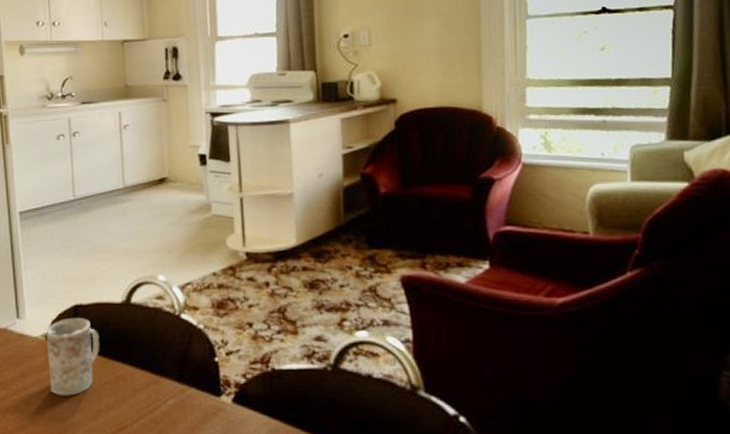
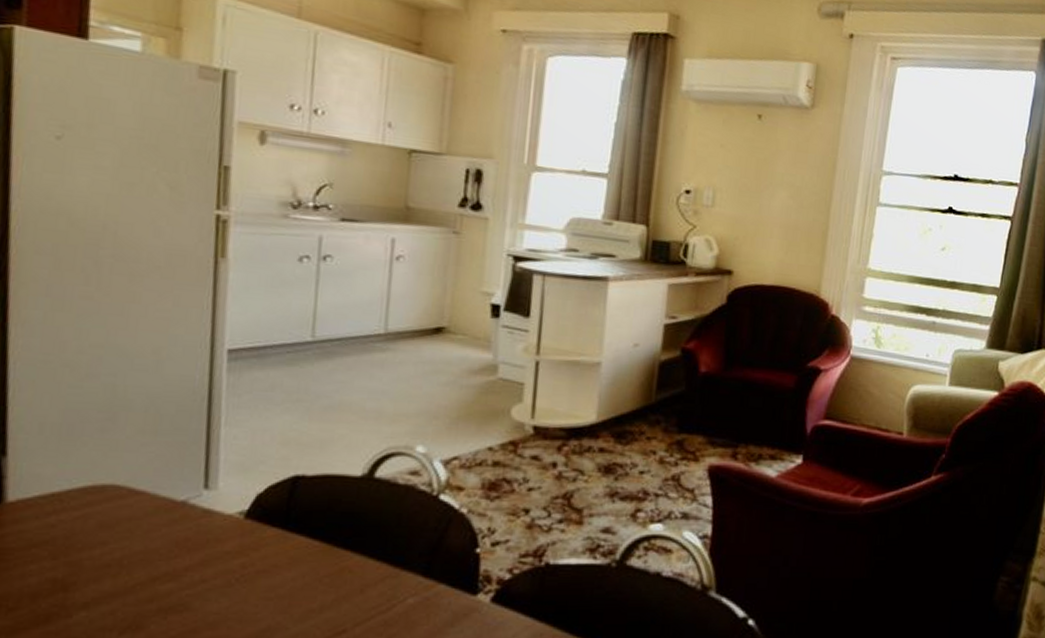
mug: present [46,318,100,396] -> none [241,492,324,592]

